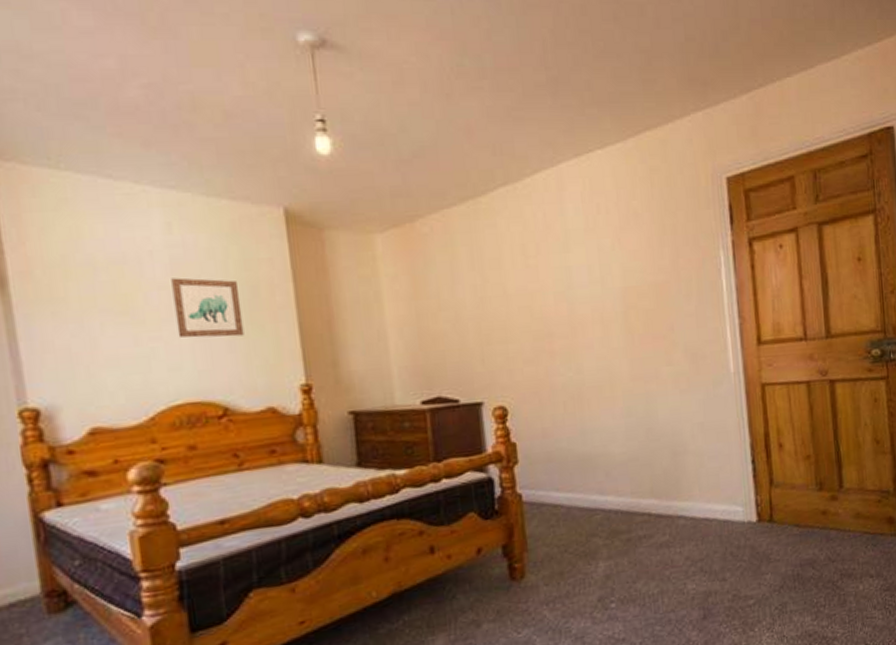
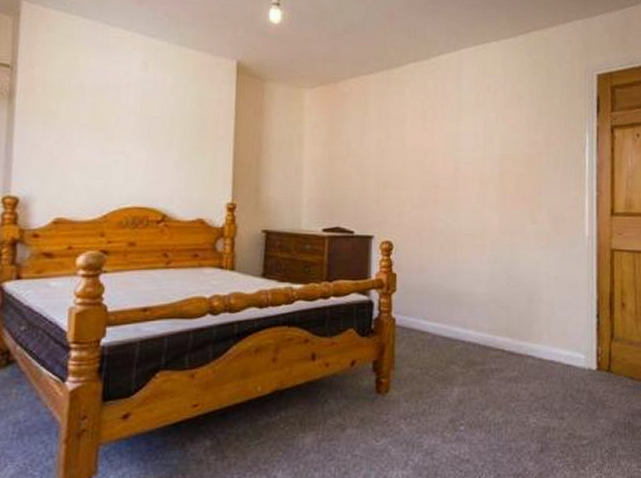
wall art: present [171,277,245,338] -> none [137,106,191,158]

